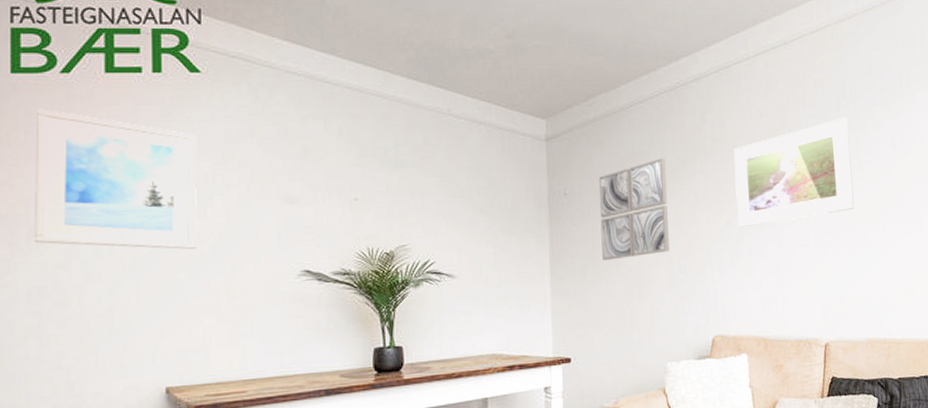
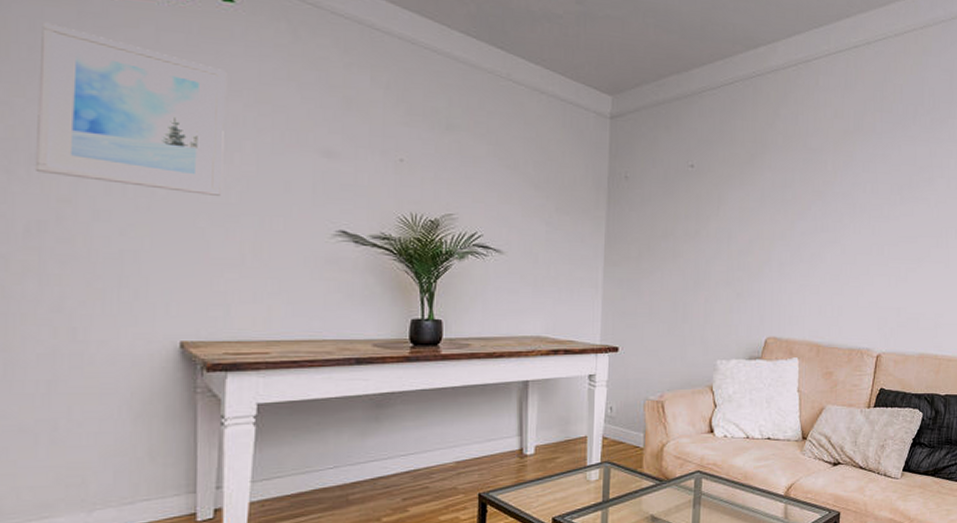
wall art: present [598,158,670,261] -> none [660,149,734,251]
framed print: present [733,118,855,228] -> none [802,127,924,230]

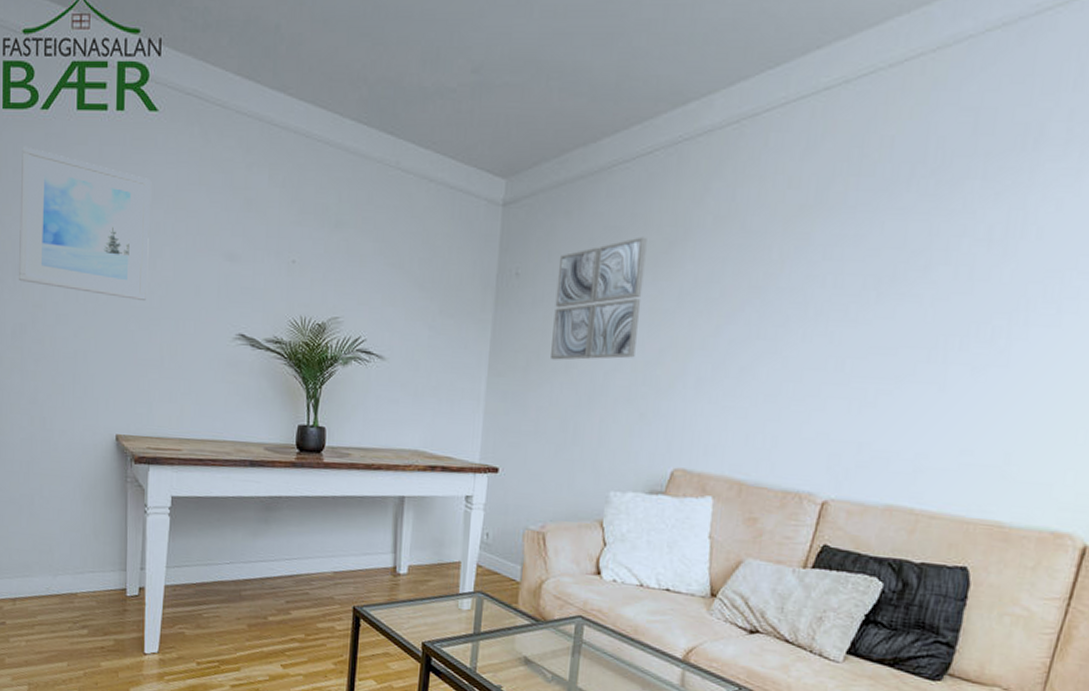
wall art: none [660,149,734,251] -> present [551,236,647,360]

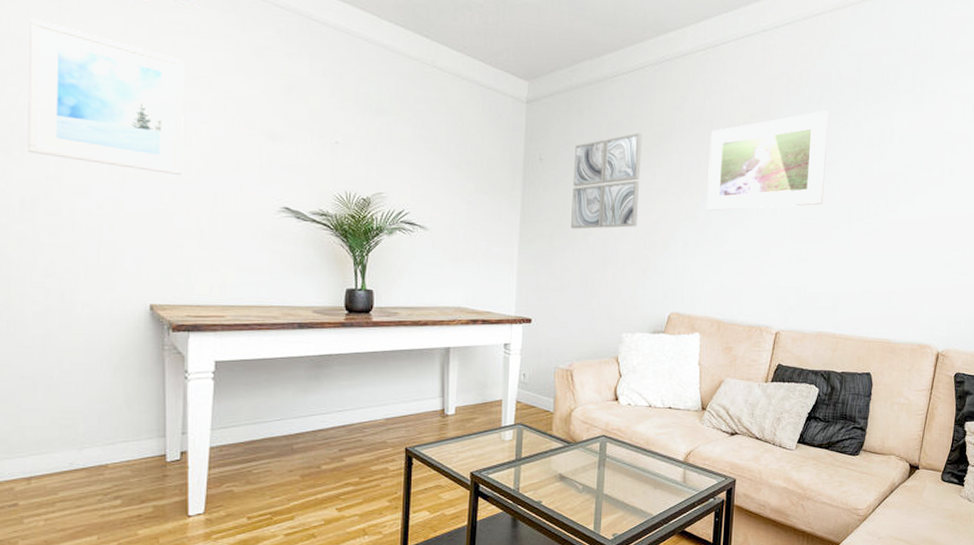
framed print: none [730,195,923,337] -> present [706,111,830,211]

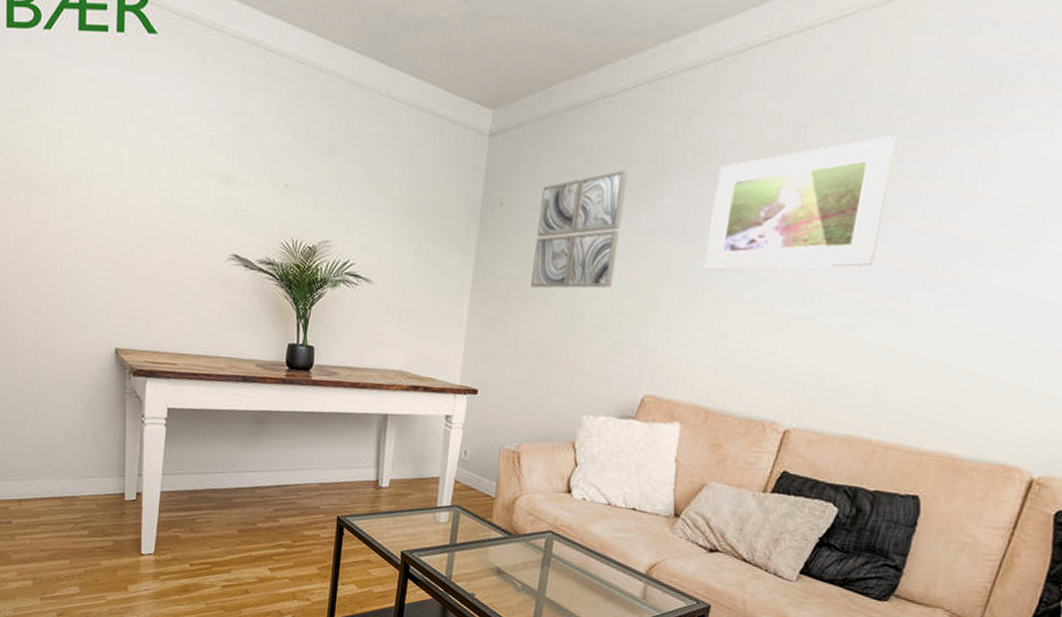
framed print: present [27,17,185,175] -> none [22,65,151,220]

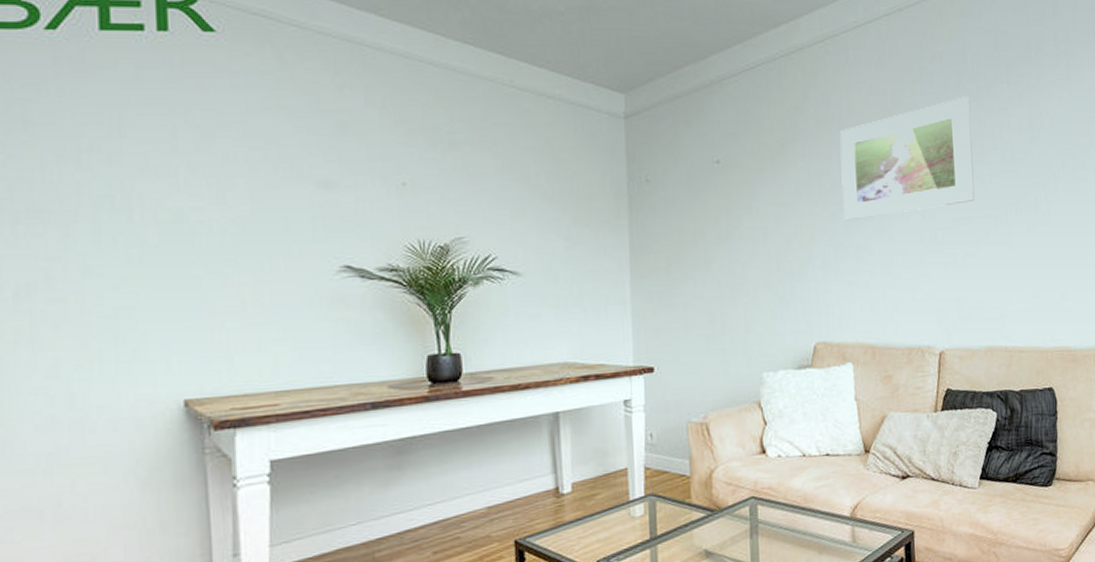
wall art: present [531,170,628,288] -> none [685,140,767,257]

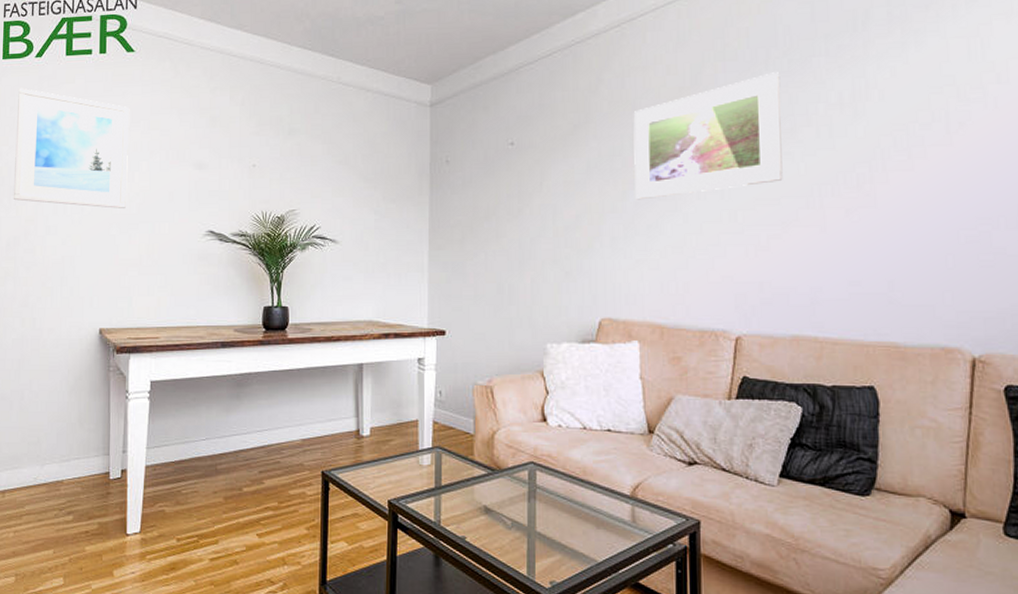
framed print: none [17,71,216,240] -> present [13,87,130,208]

